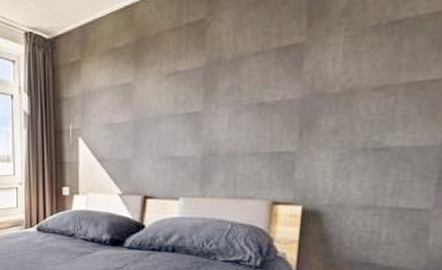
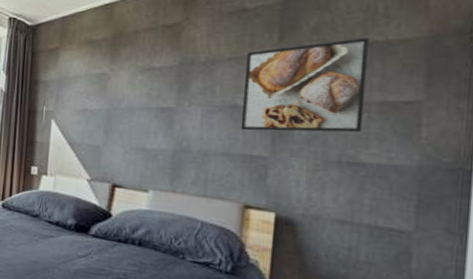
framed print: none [268,14,400,128] -> present [240,37,370,133]

